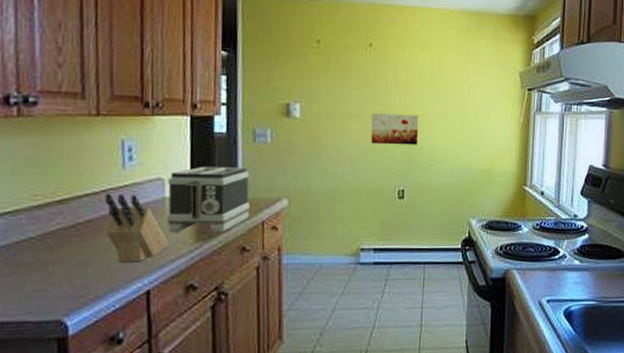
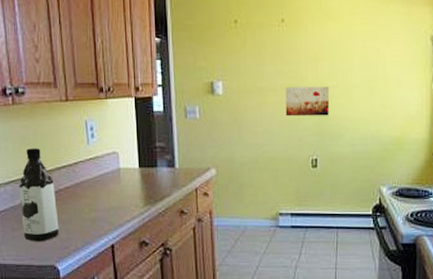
water bottle: none [16,171,73,291] -> present [19,148,59,242]
knife block: present [104,193,169,263] -> none [76,165,125,222]
toaster: present [167,167,250,233] -> none [121,141,185,198]

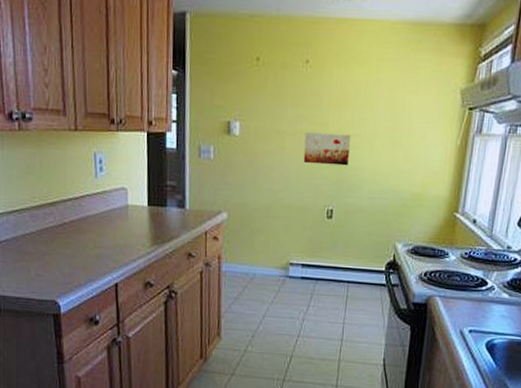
water bottle: present [19,148,59,242] -> none [22,178,62,276]

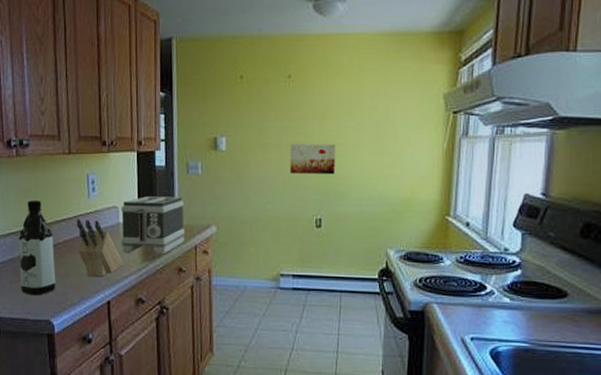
water bottle: none [22,178,62,276] -> present [18,200,56,296]
knife block: none [83,199,131,259] -> present [76,219,123,277]
toaster: none [129,179,195,239] -> present [121,197,185,255]

